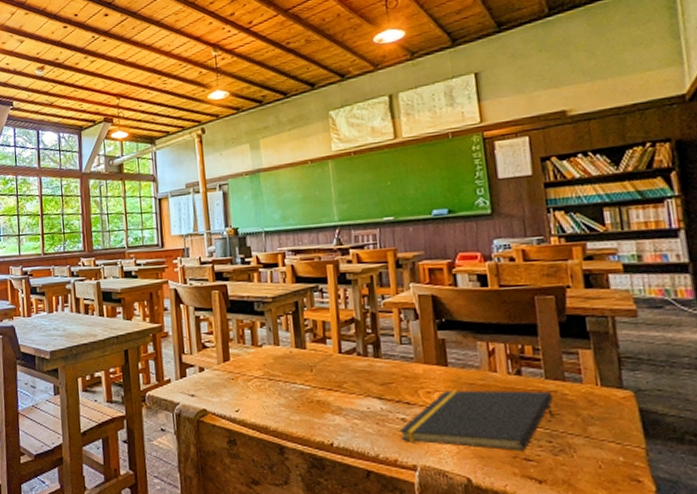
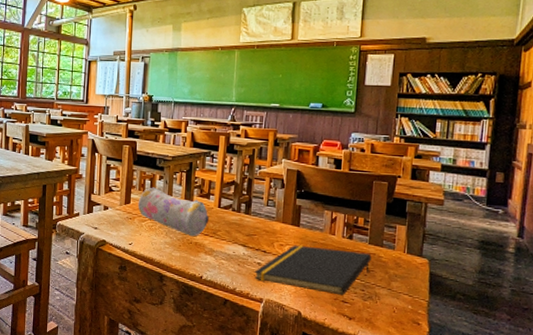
pencil case: none [239,337,330,394] -> present [138,187,209,237]

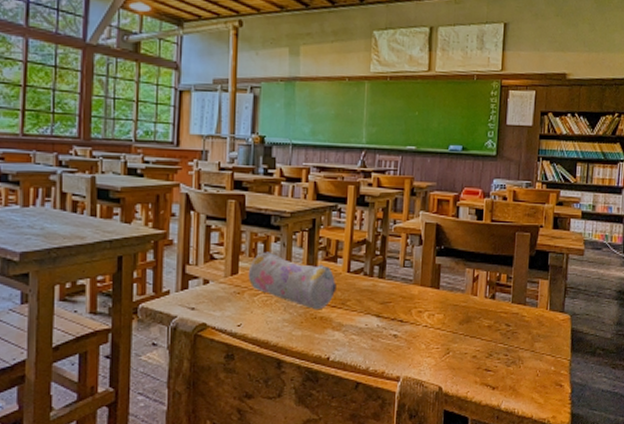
notepad: present [254,245,372,296] -> none [390,310,515,364]

